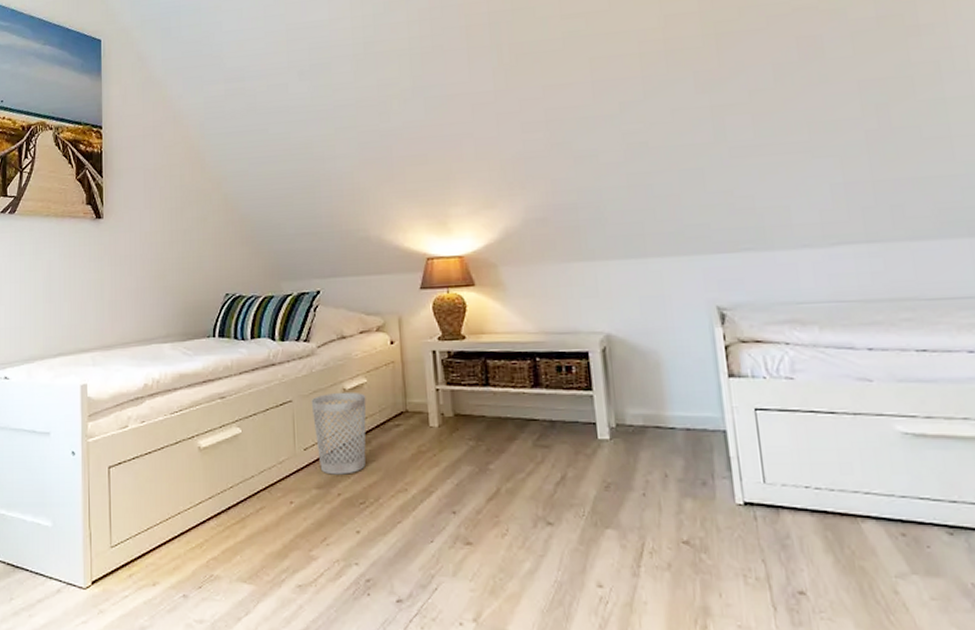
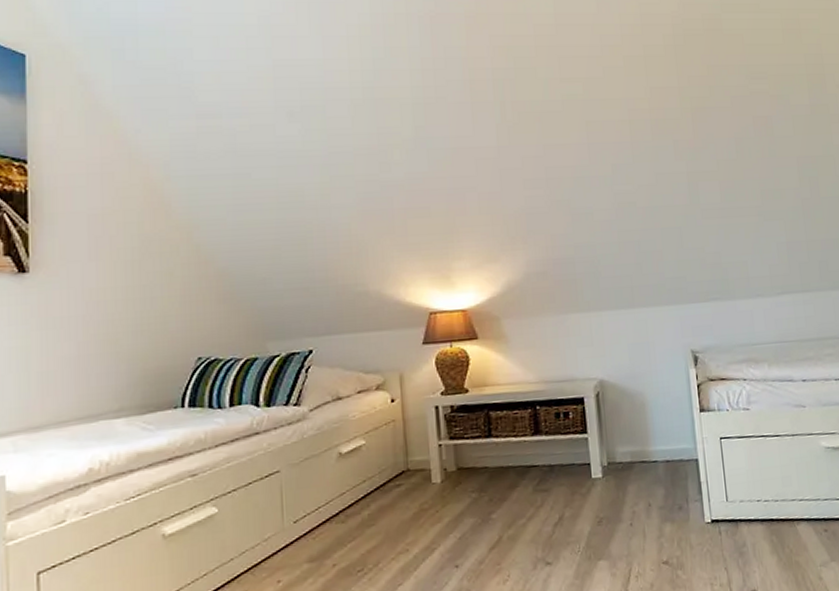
wastebasket: present [311,391,367,475] -> none [302,455,365,546]

